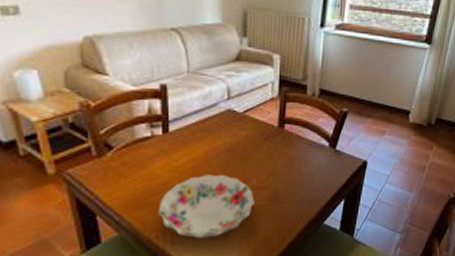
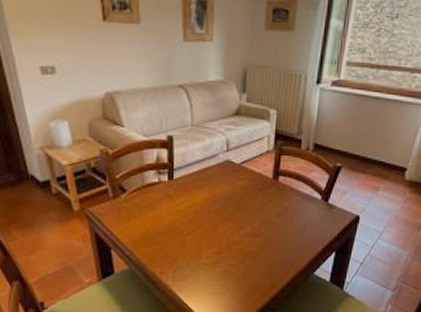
decorative bowl: present [158,174,255,239] -> none [162,219,248,278]

